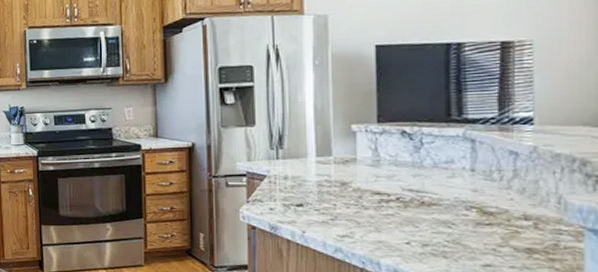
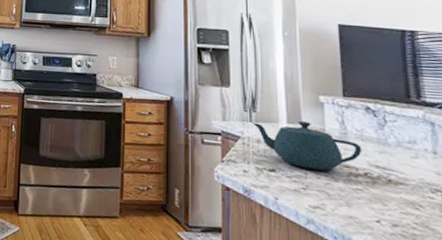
teapot: none [278,152,395,200] -> present [251,120,363,171]

